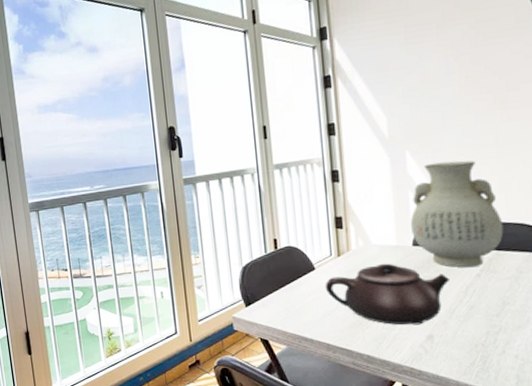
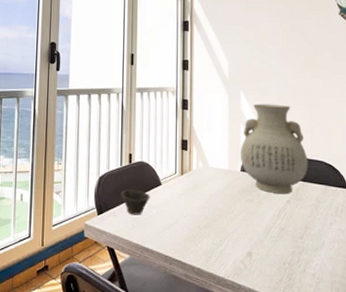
cup: none [269,277,303,304] -> present [121,189,150,215]
teapot: present [325,263,449,326] -> none [168,184,267,242]

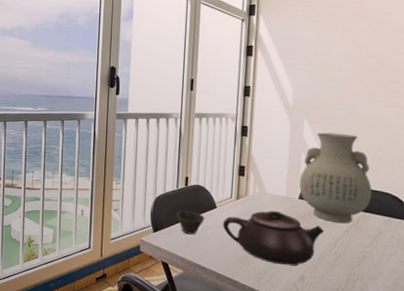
teapot: none [168,184,267,242] -> present [222,210,324,266]

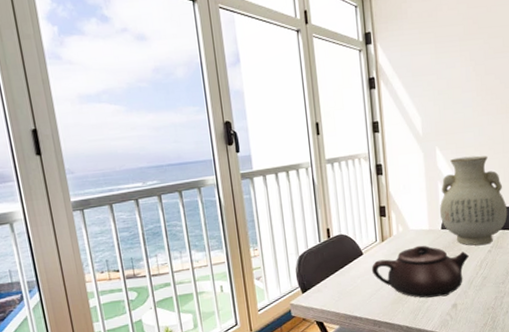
cup: present [176,210,205,235] -> none [323,263,353,288]

